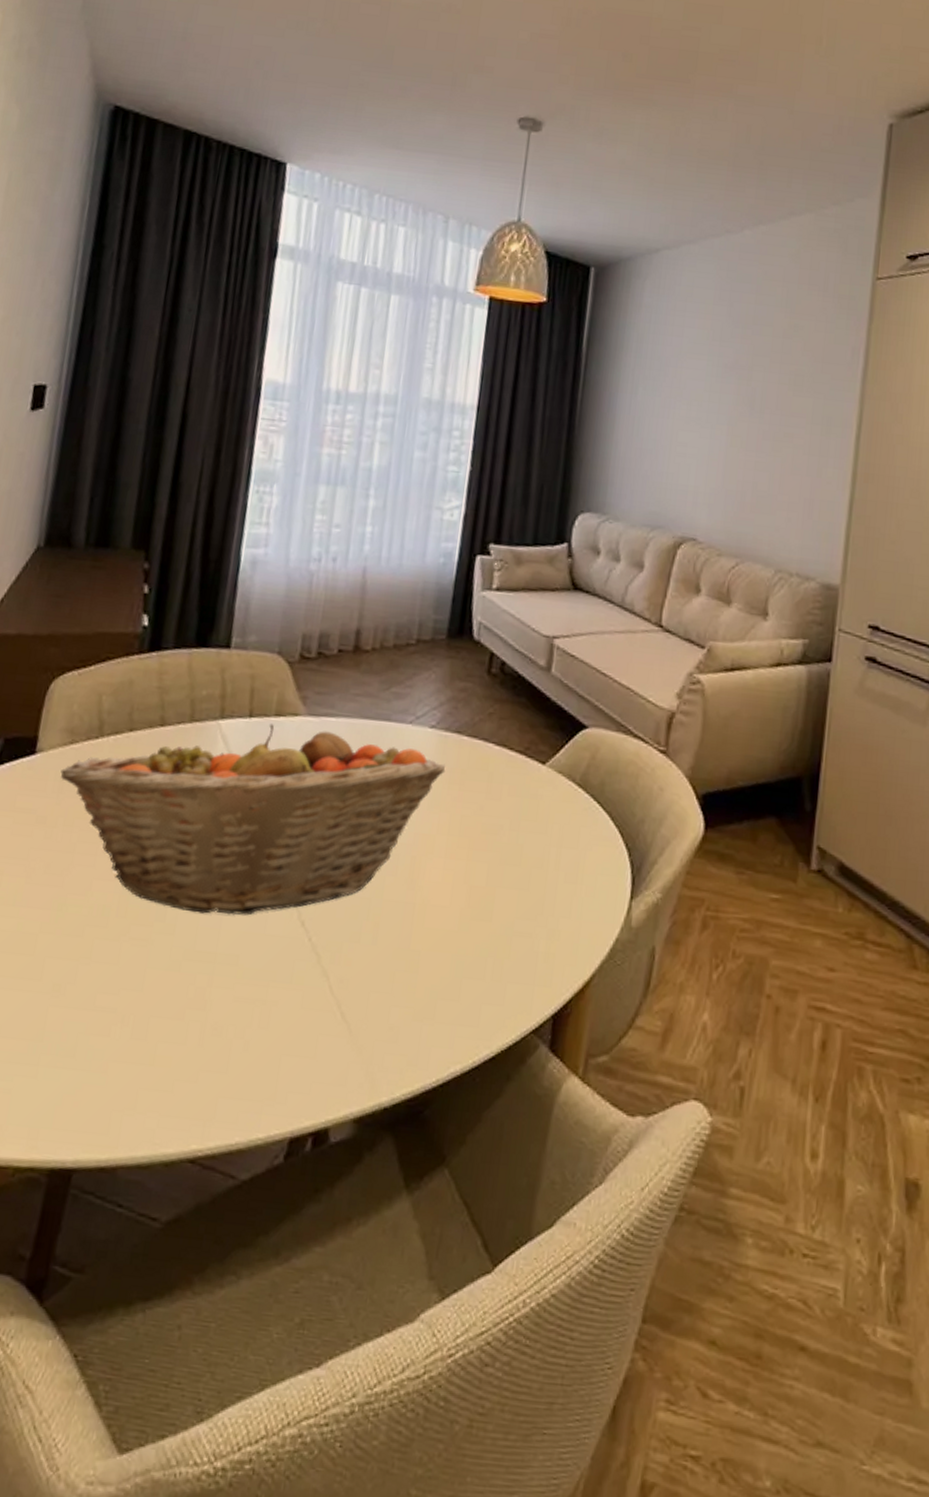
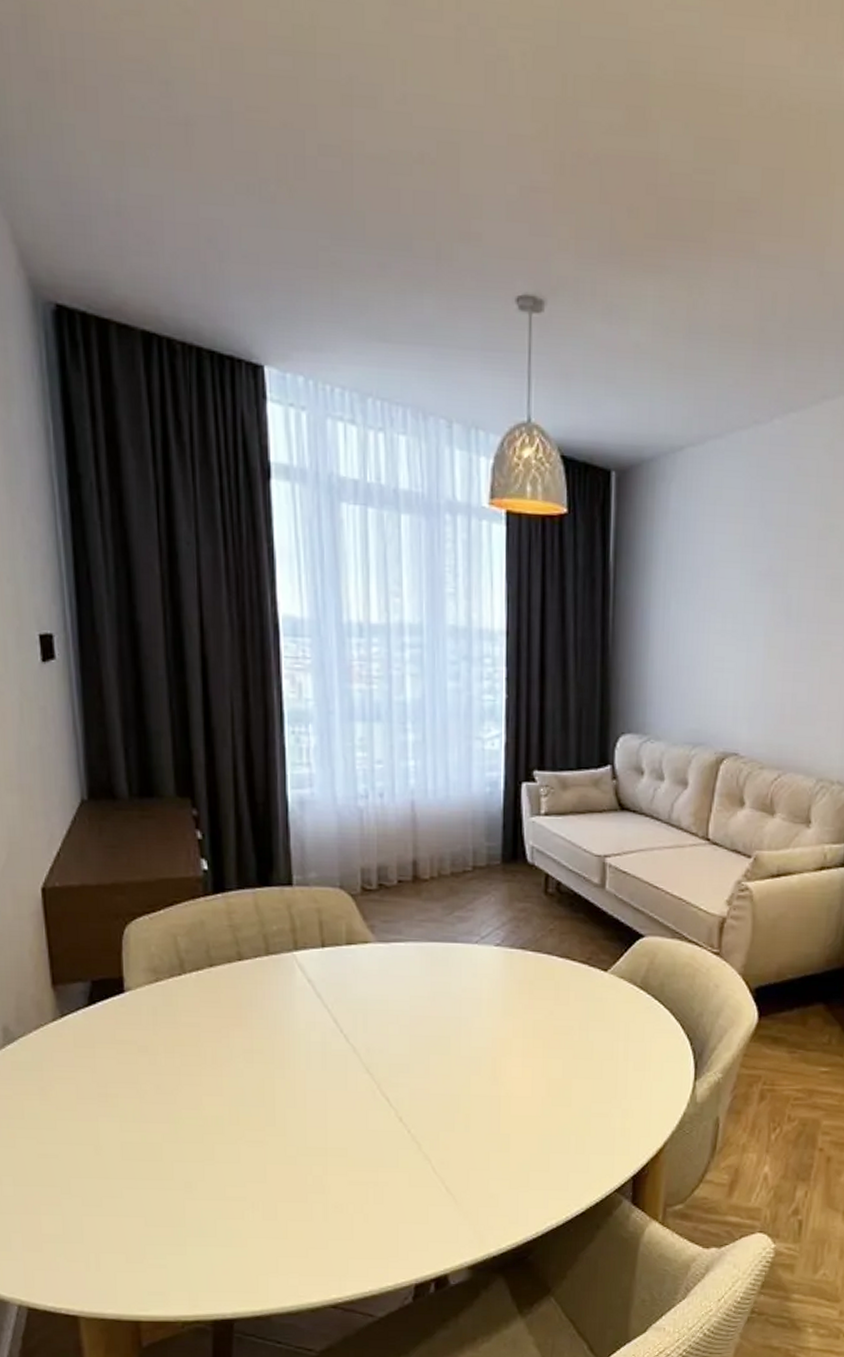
fruit basket: present [60,724,446,915] -> none [152,952,515,1117]

